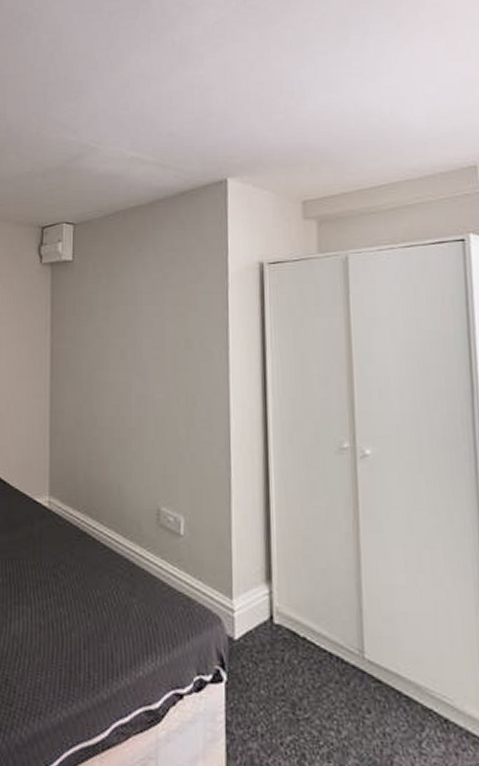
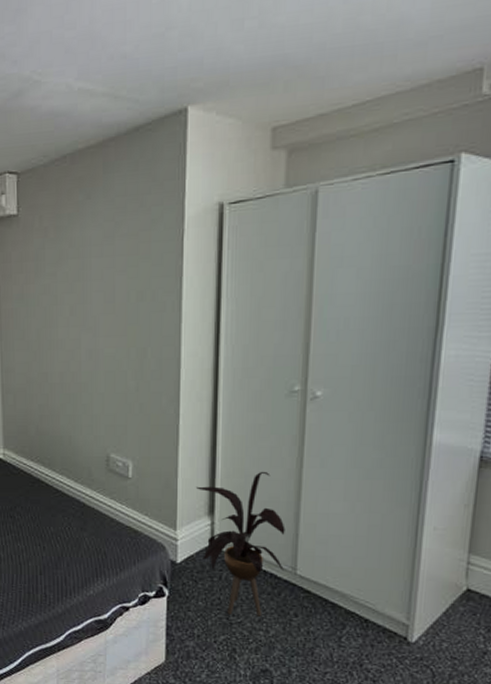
house plant: none [252,533,350,712] -> present [196,471,285,617]

